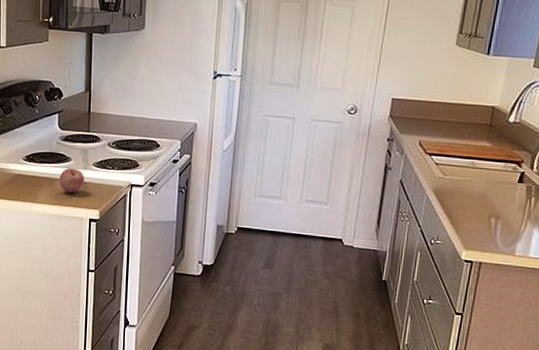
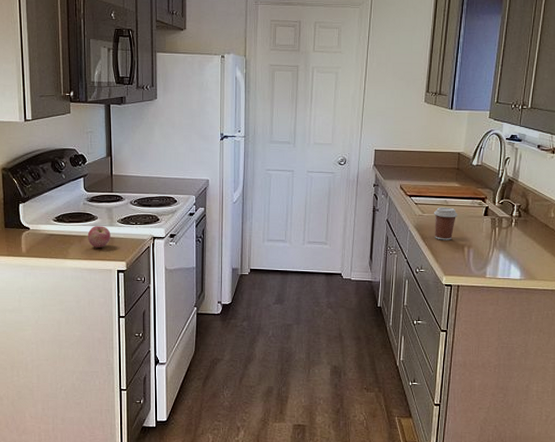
coffee cup: none [456,169,486,209] -> present [434,207,457,240]

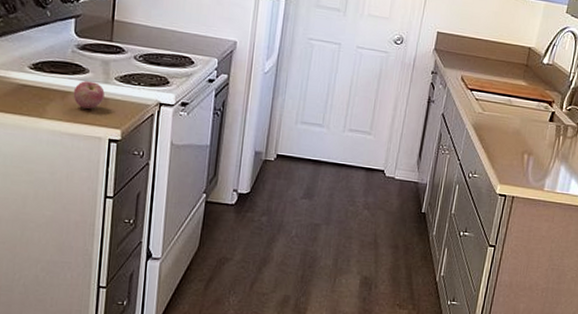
coffee cup: present [434,207,457,240] -> none [493,106,521,145]

